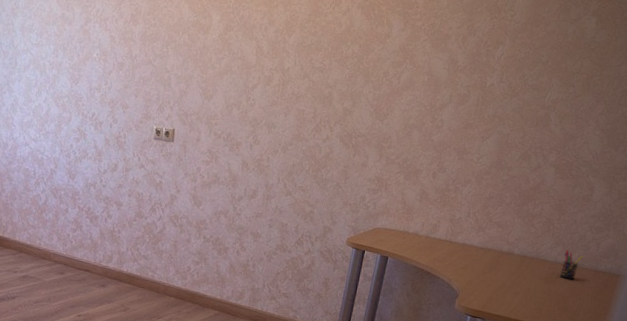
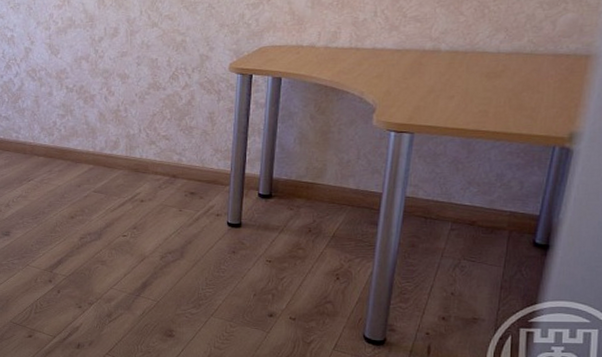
pen holder: present [560,250,584,279] -> none [506,36,536,70]

